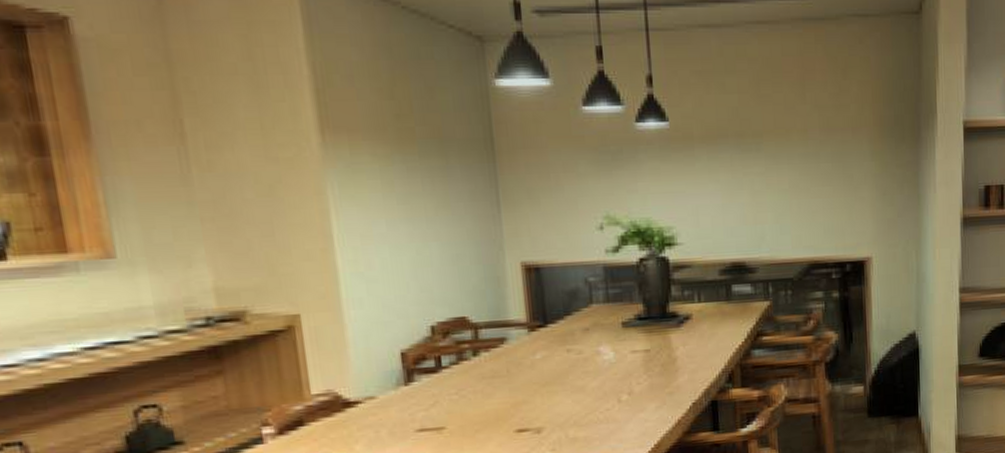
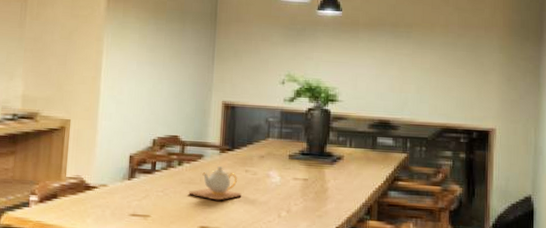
teapot: none [494,348,567,395] -> present [189,165,242,201]

